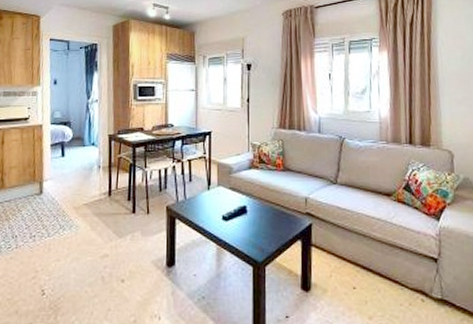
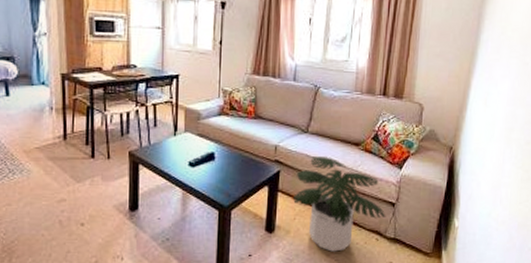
potted plant: none [326,208,429,314] -> present [292,156,386,252]

